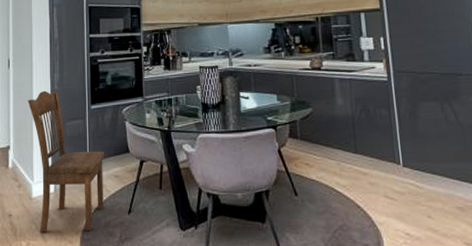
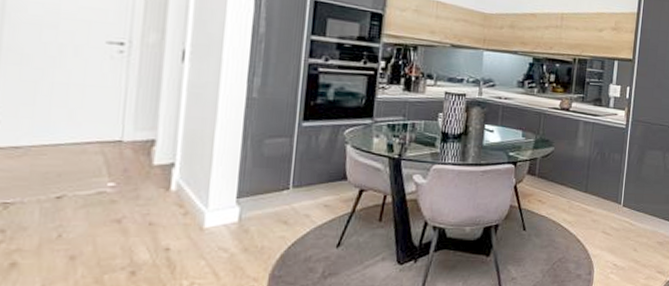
dining chair: present [27,90,105,233] -> none [208,97,315,270]

